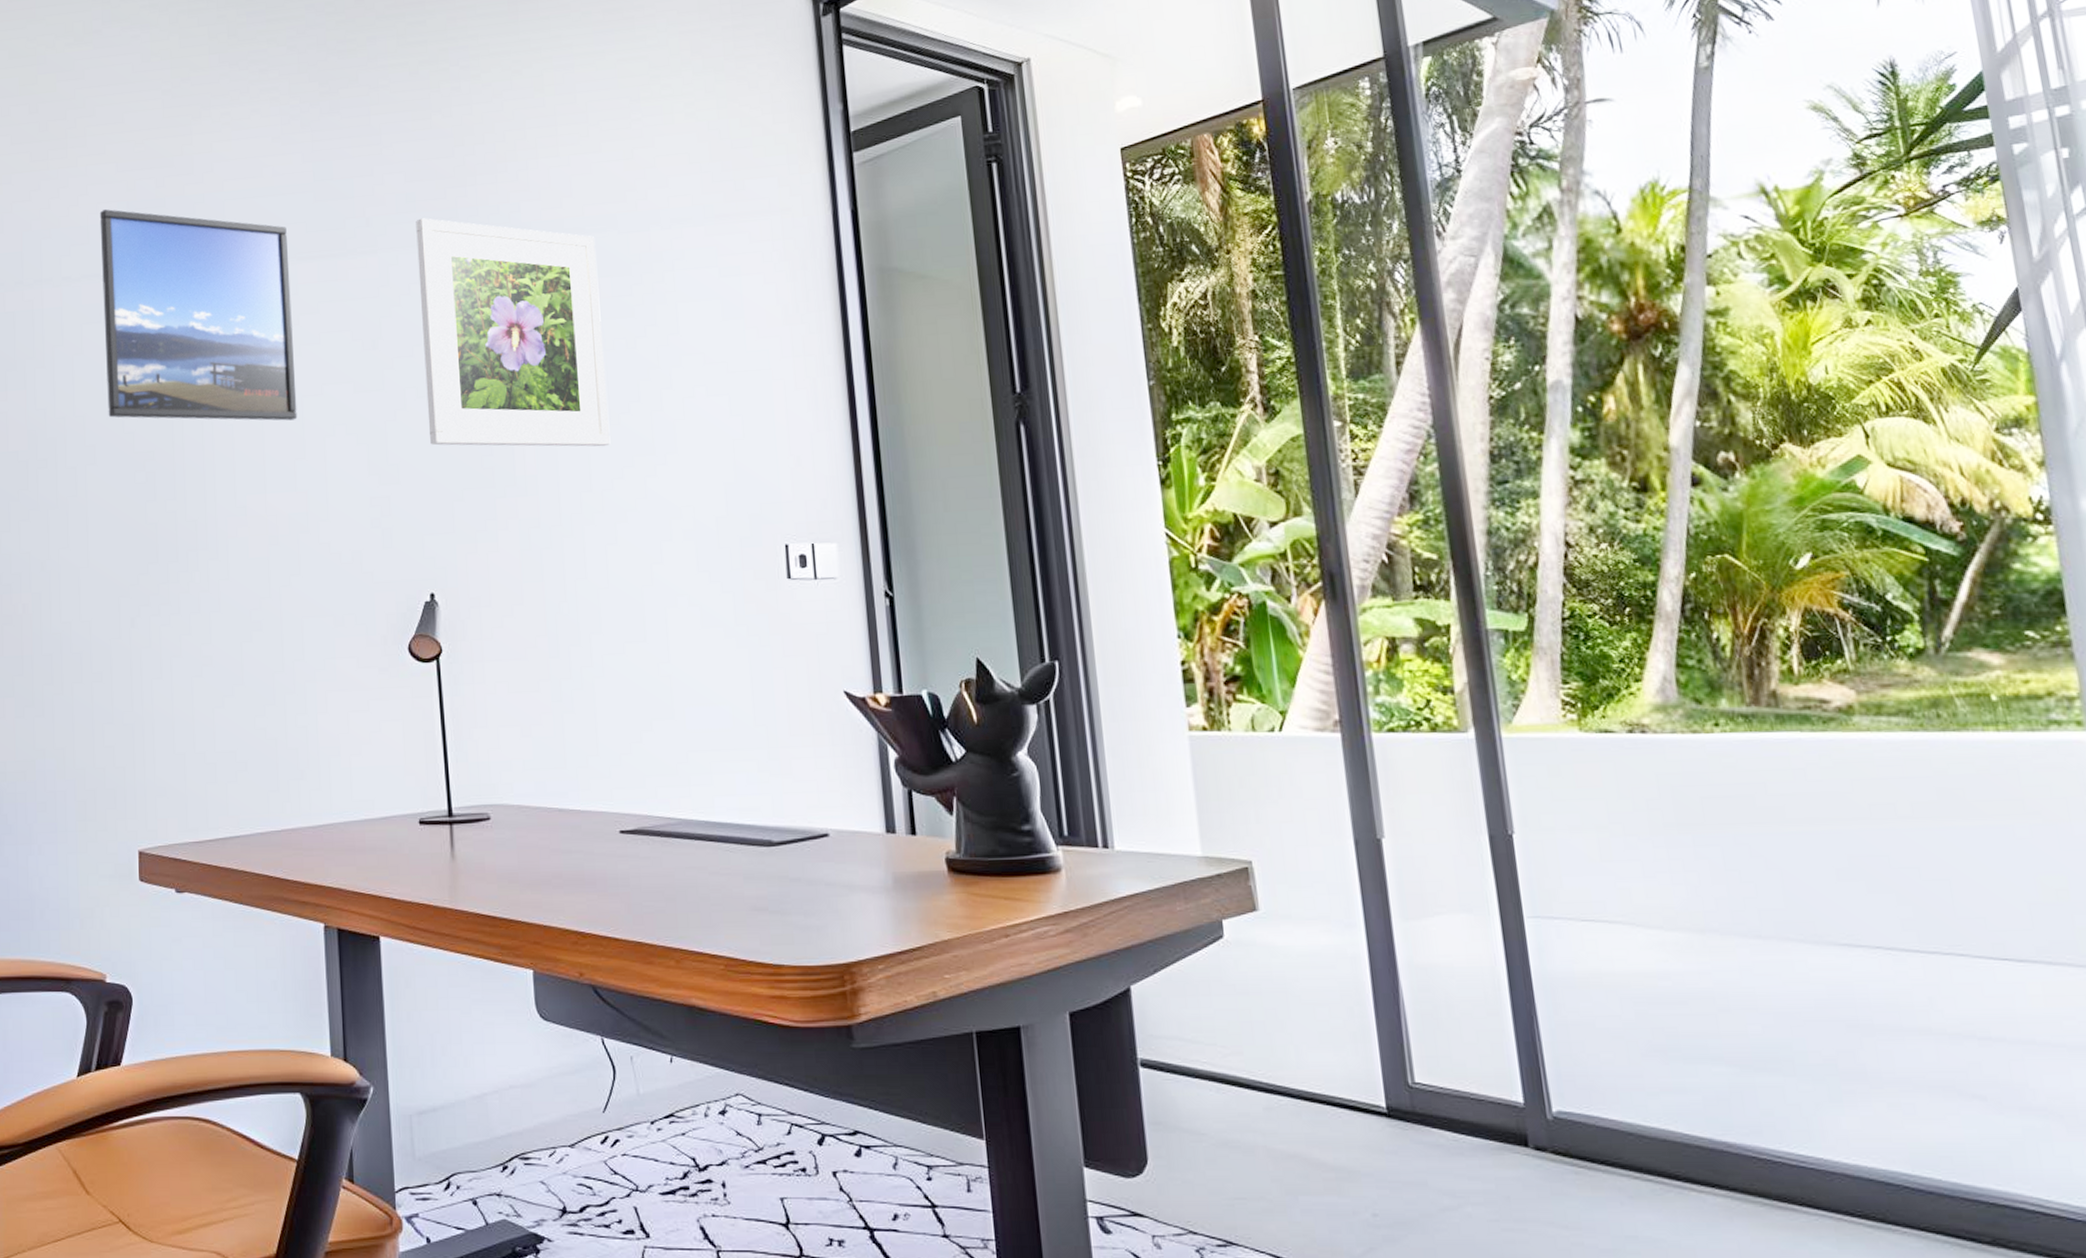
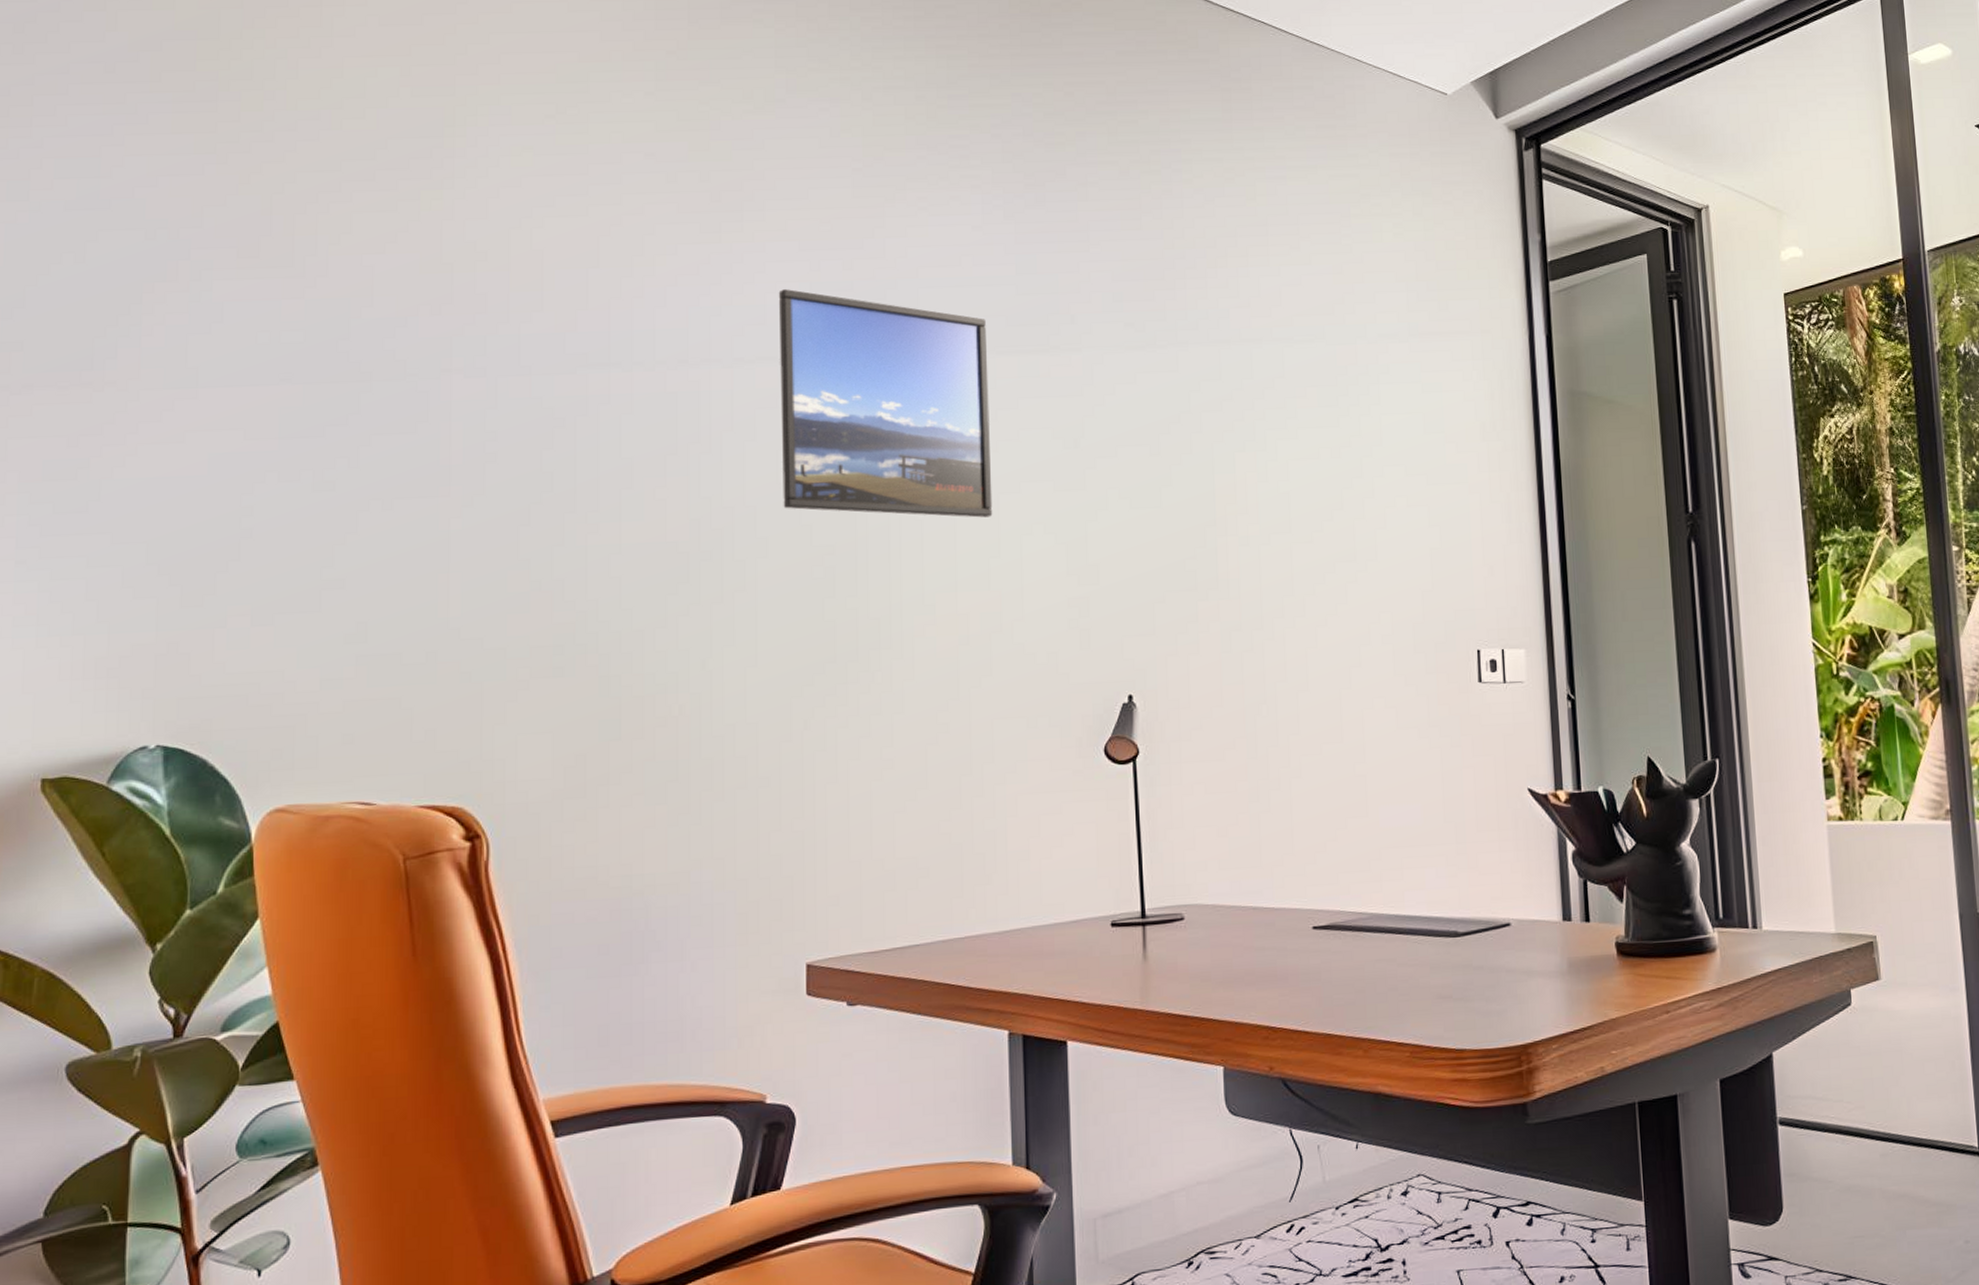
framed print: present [416,218,611,447] -> none [1122,318,1313,553]

